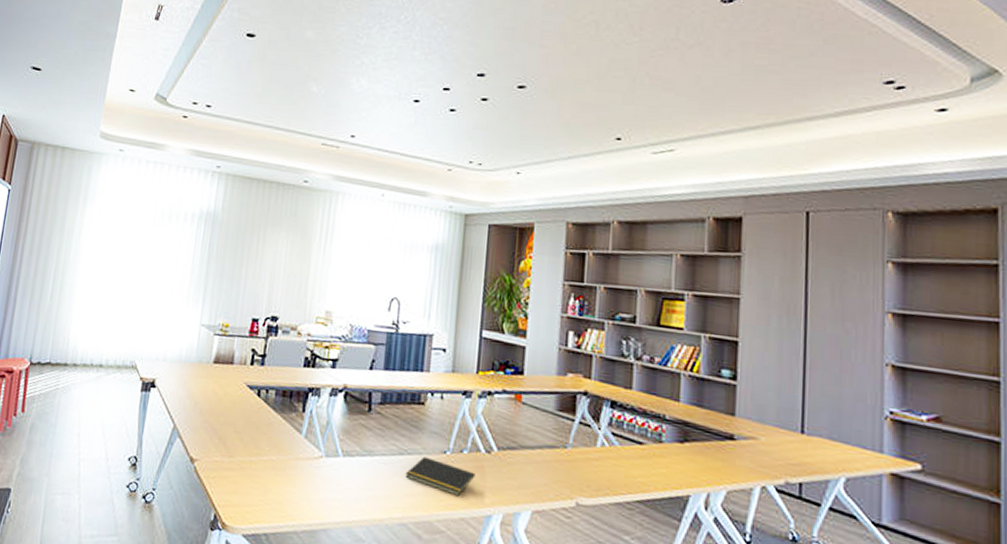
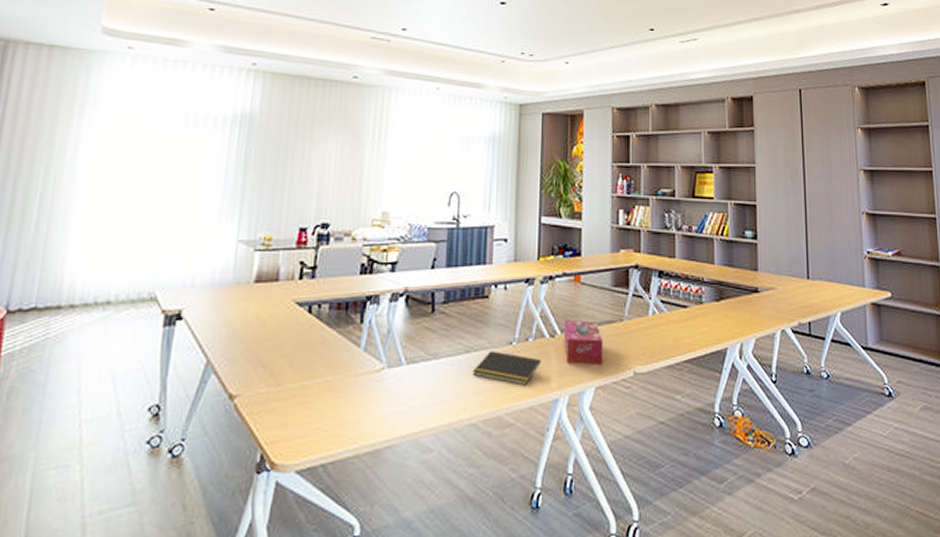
tissue box: none [500,438,544,490] -> present [564,320,604,366]

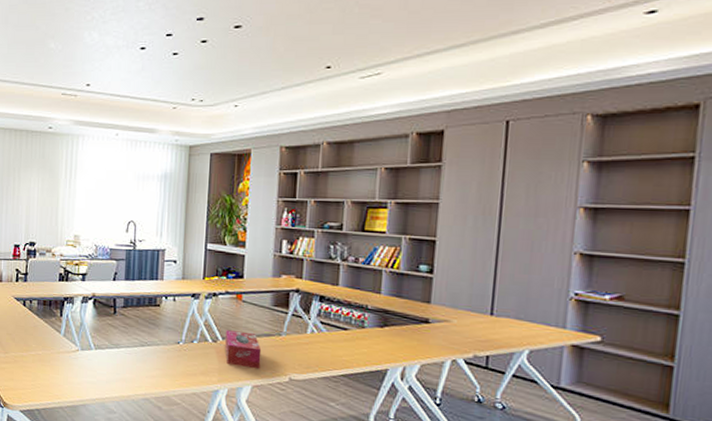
notepad: present [472,351,541,386] -> none [146,347,204,377]

